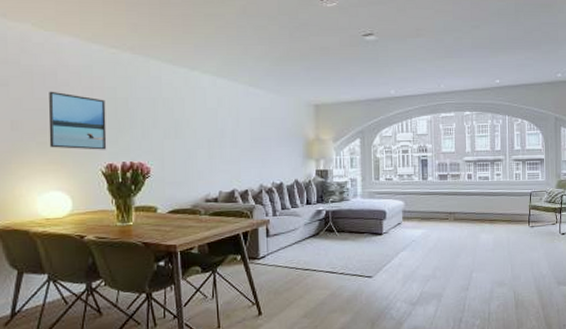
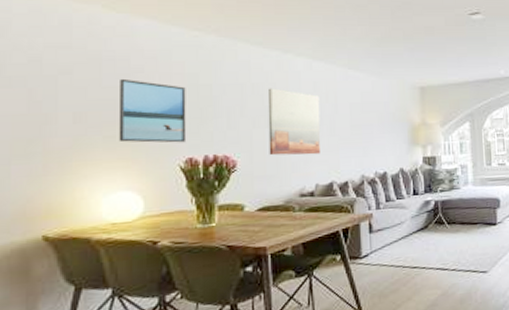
wall art: none [177,102,224,165] -> present [267,88,321,156]

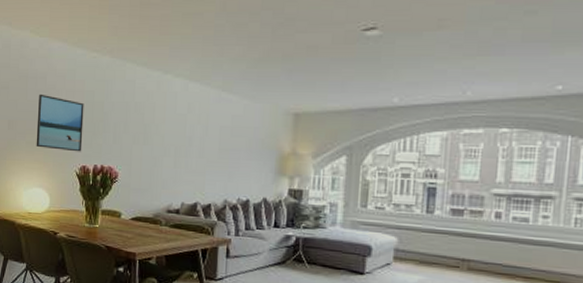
wall art: present [267,88,321,156] -> none [144,107,192,175]

